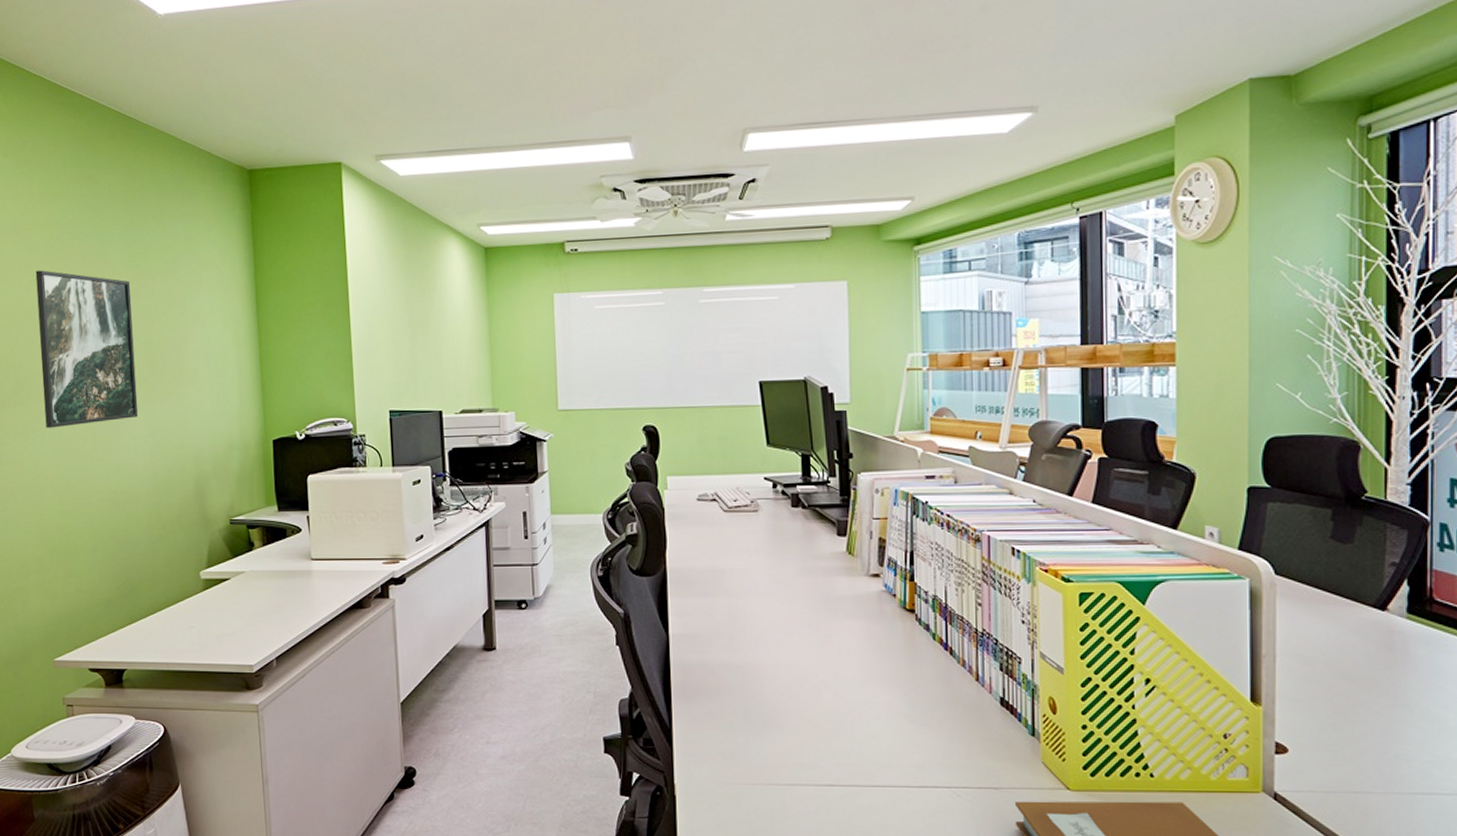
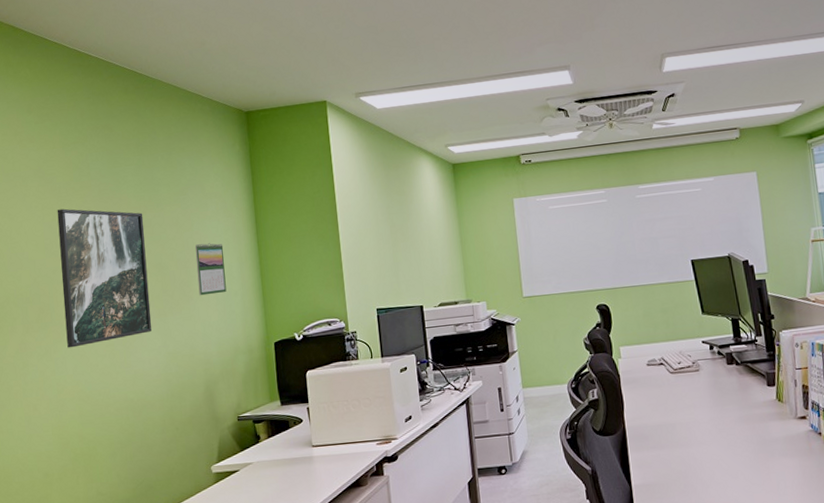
calendar: none [187,321,221,381] -> present [195,243,227,296]

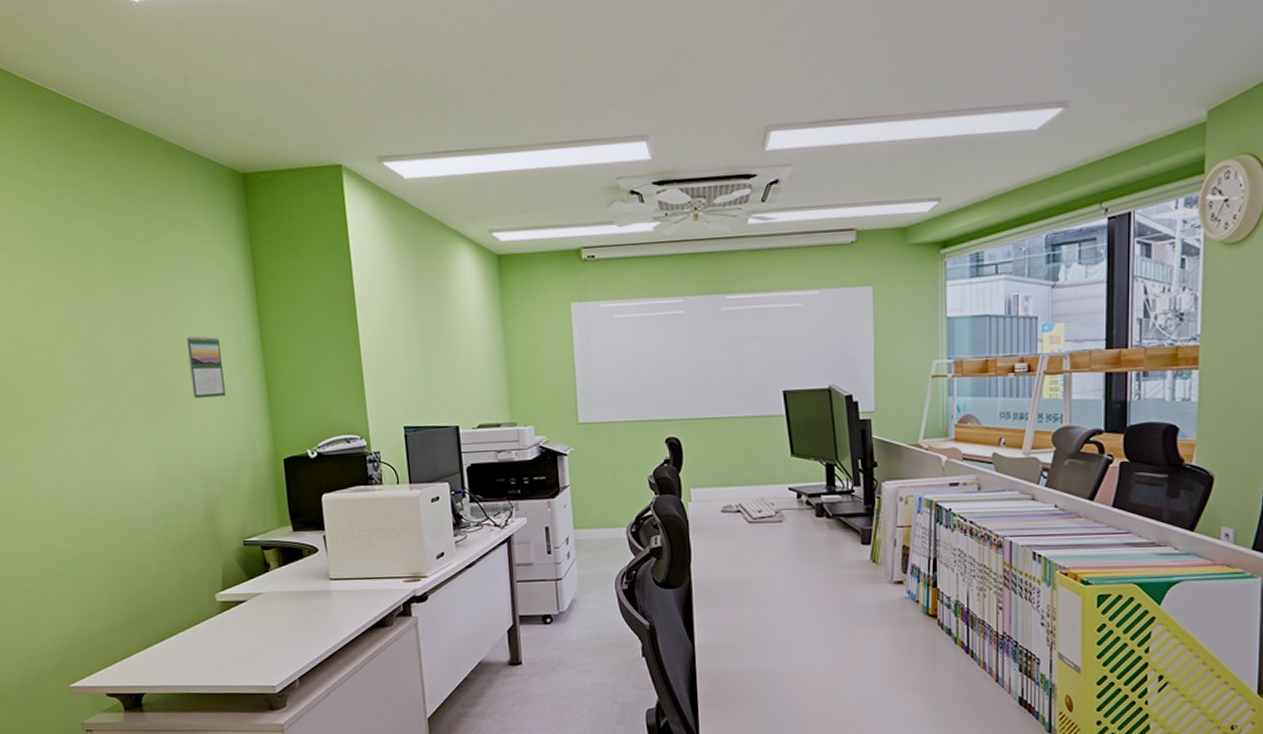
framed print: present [57,208,153,348] -> none [18,283,141,451]

